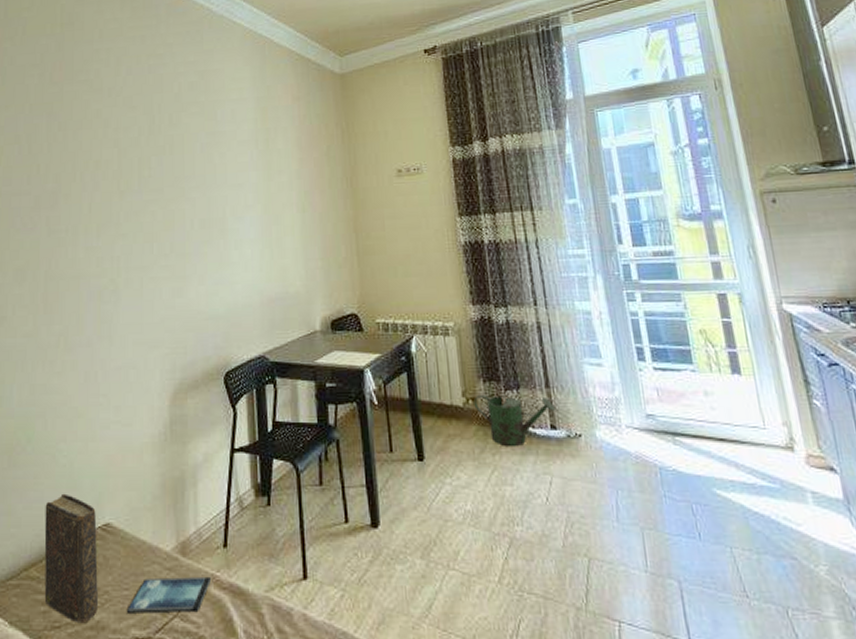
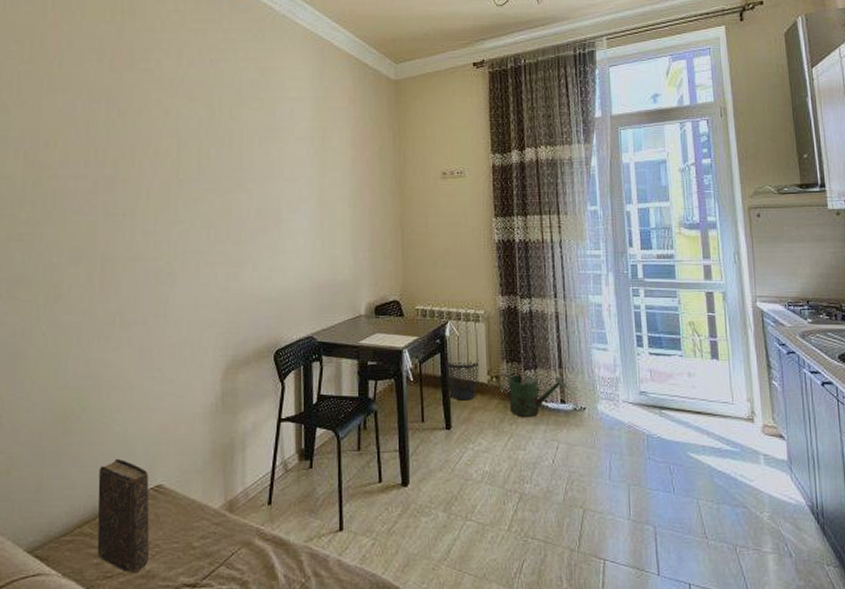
tablet: present [126,576,211,614] -> none [175,530,255,563]
wastebasket: none [414,379,452,427] -> present [446,360,479,401]

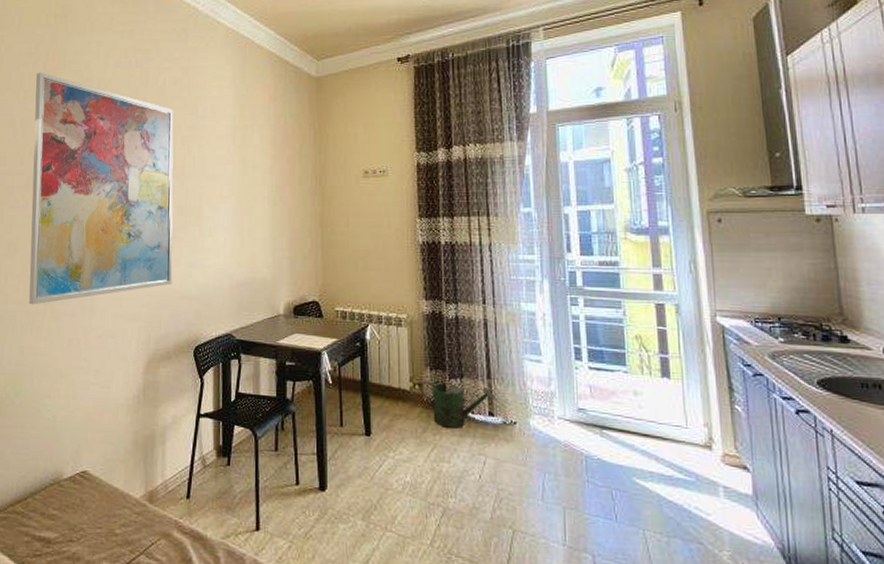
wall art: none [95,70,251,315] -> present [29,72,174,305]
book: present [97,458,149,573] -> none [28,442,75,554]
wastebasket: present [446,360,479,401] -> none [366,365,401,407]

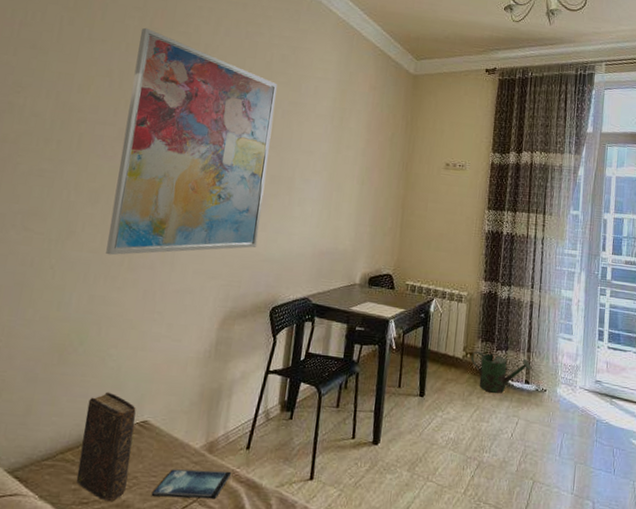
book: none [28,442,75,554] -> present [76,391,136,502]
tablet: none [99,520,174,552] -> present [151,469,231,499]

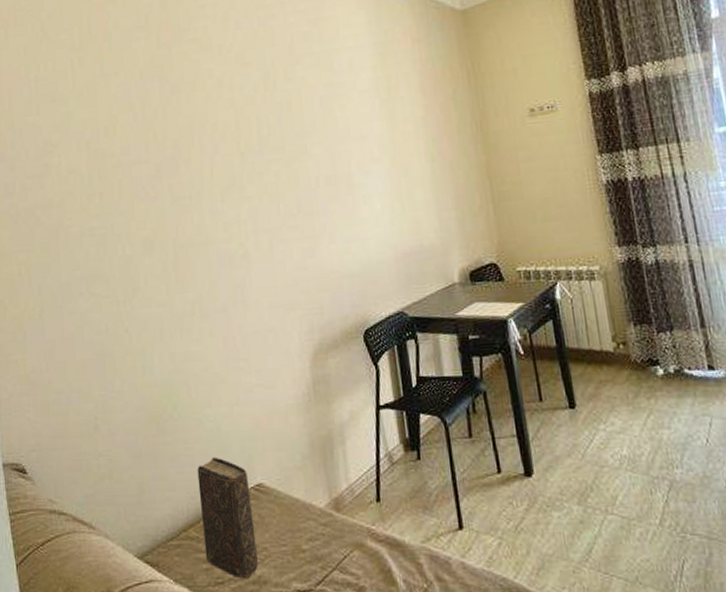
wall art: present [106,27,277,256] -> none [150,46,330,306]
tablet: present [151,469,231,499] -> none [286,530,367,568]
watering can: present [471,351,532,393] -> none [624,337,714,389]

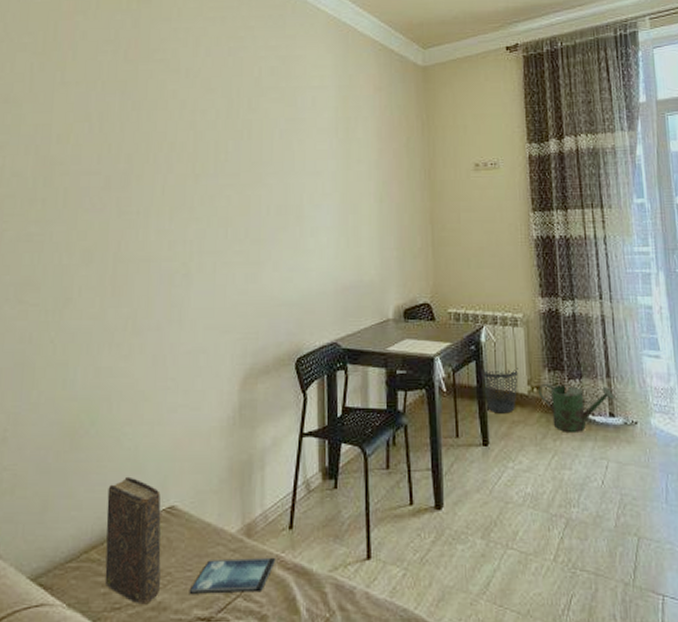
tablet: none [286,530,367,568] -> present [189,557,275,594]
wastebasket: none [561,324,602,374] -> present [482,368,519,414]
watering can: none [624,337,714,389] -> present [538,383,615,432]

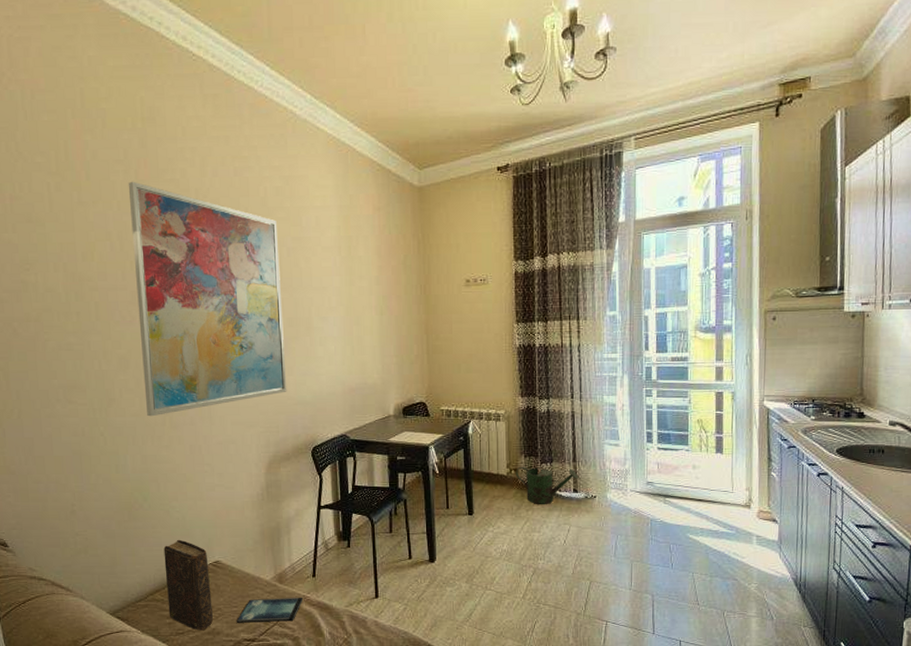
wall art: none [107,61,271,320] -> present [128,181,287,417]
wastebasket: present [482,368,519,414] -> none [469,454,499,490]

